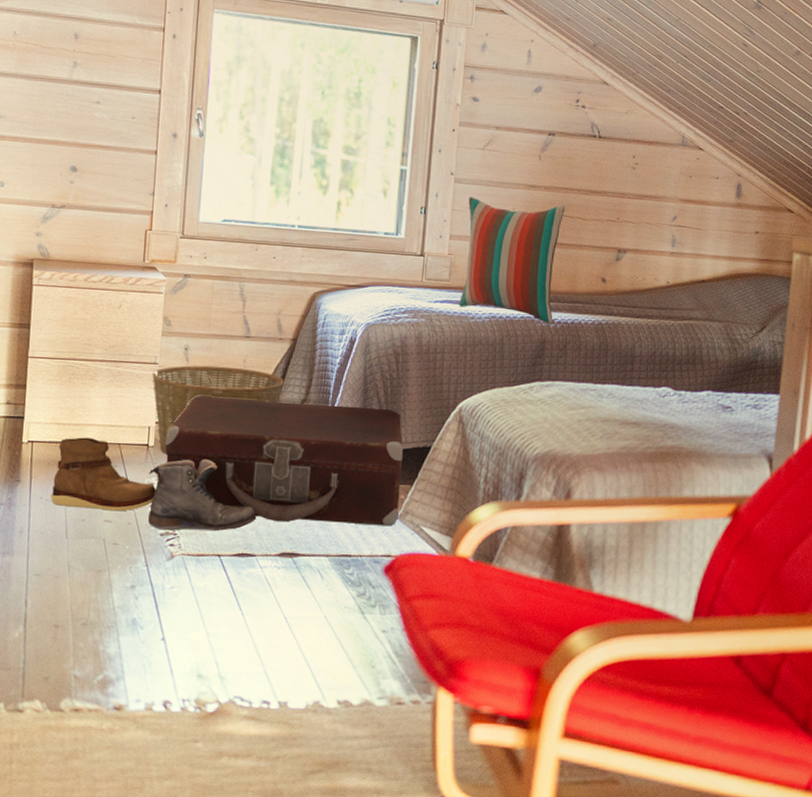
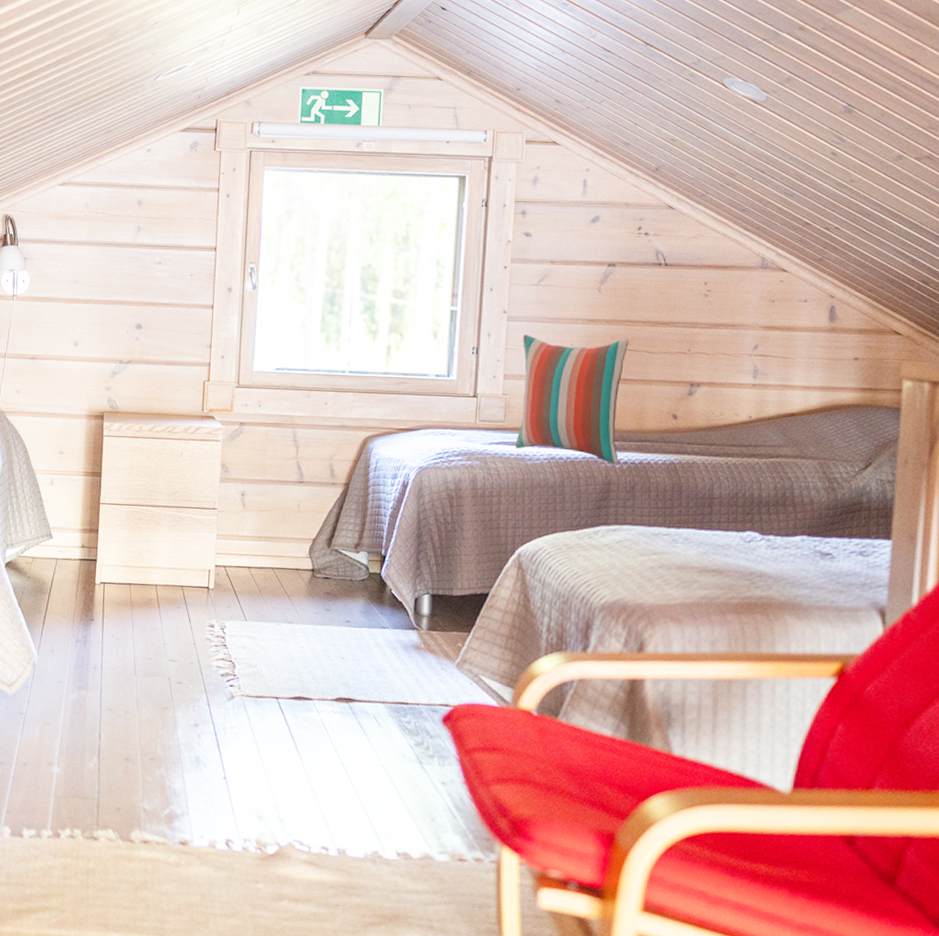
boot: present [51,437,156,512] -> none [121,579,216,651]
boot: present [148,459,257,531] -> none [210,602,313,673]
basket: present [152,365,284,454] -> none [211,510,338,596]
suitcase: present [164,395,403,526] -> none [223,540,459,674]

